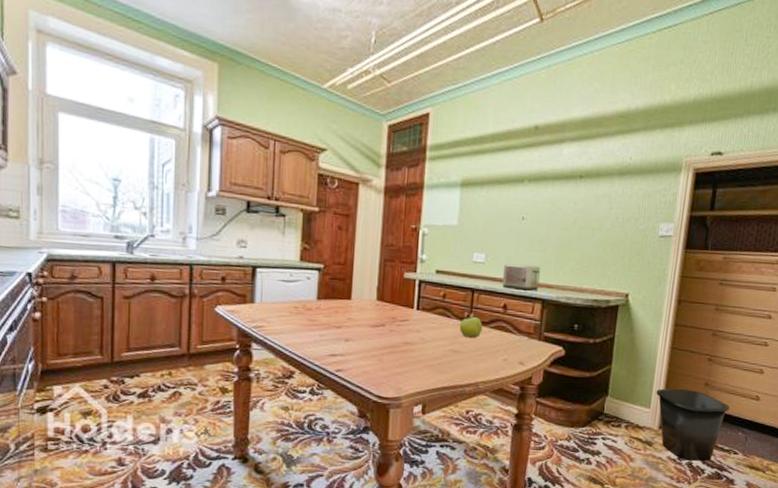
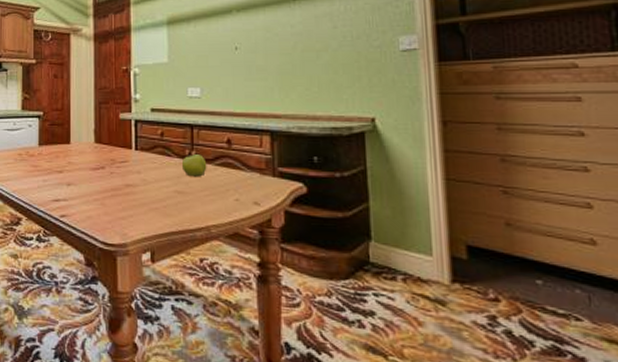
toaster: present [502,263,541,291] -> none [221,96,265,123]
waste bin: present [656,388,730,461] -> none [436,230,553,330]

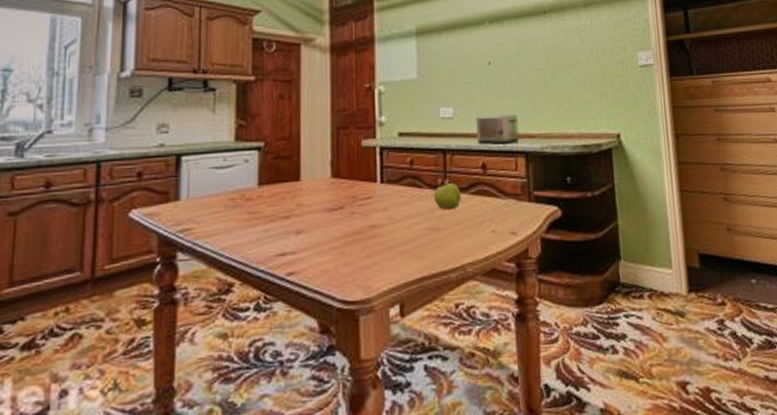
toaster: none [221,96,265,123] -> present [475,114,520,145]

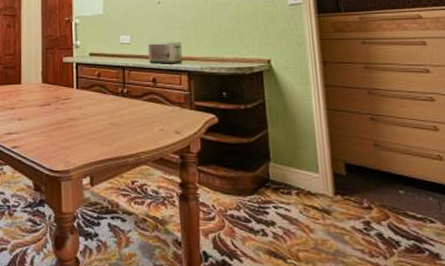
fruit: present [433,183,462,211] -> none [115,92,137,112]

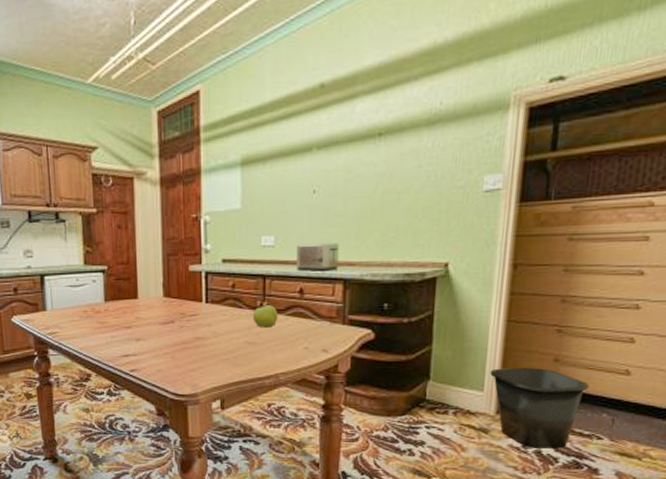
fruit: none [115,92,137,112] -> present [252,305,278,329]
waste bin: none [321,151,411,232] -> present [490,368,590,449]

